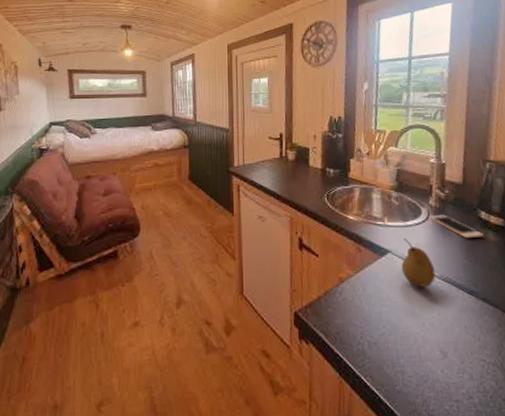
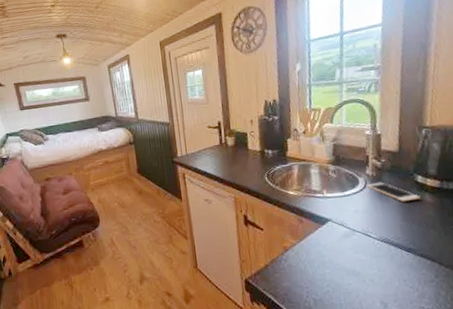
fruit: present [401,238,436,287] -> none [341,207,375,249]

